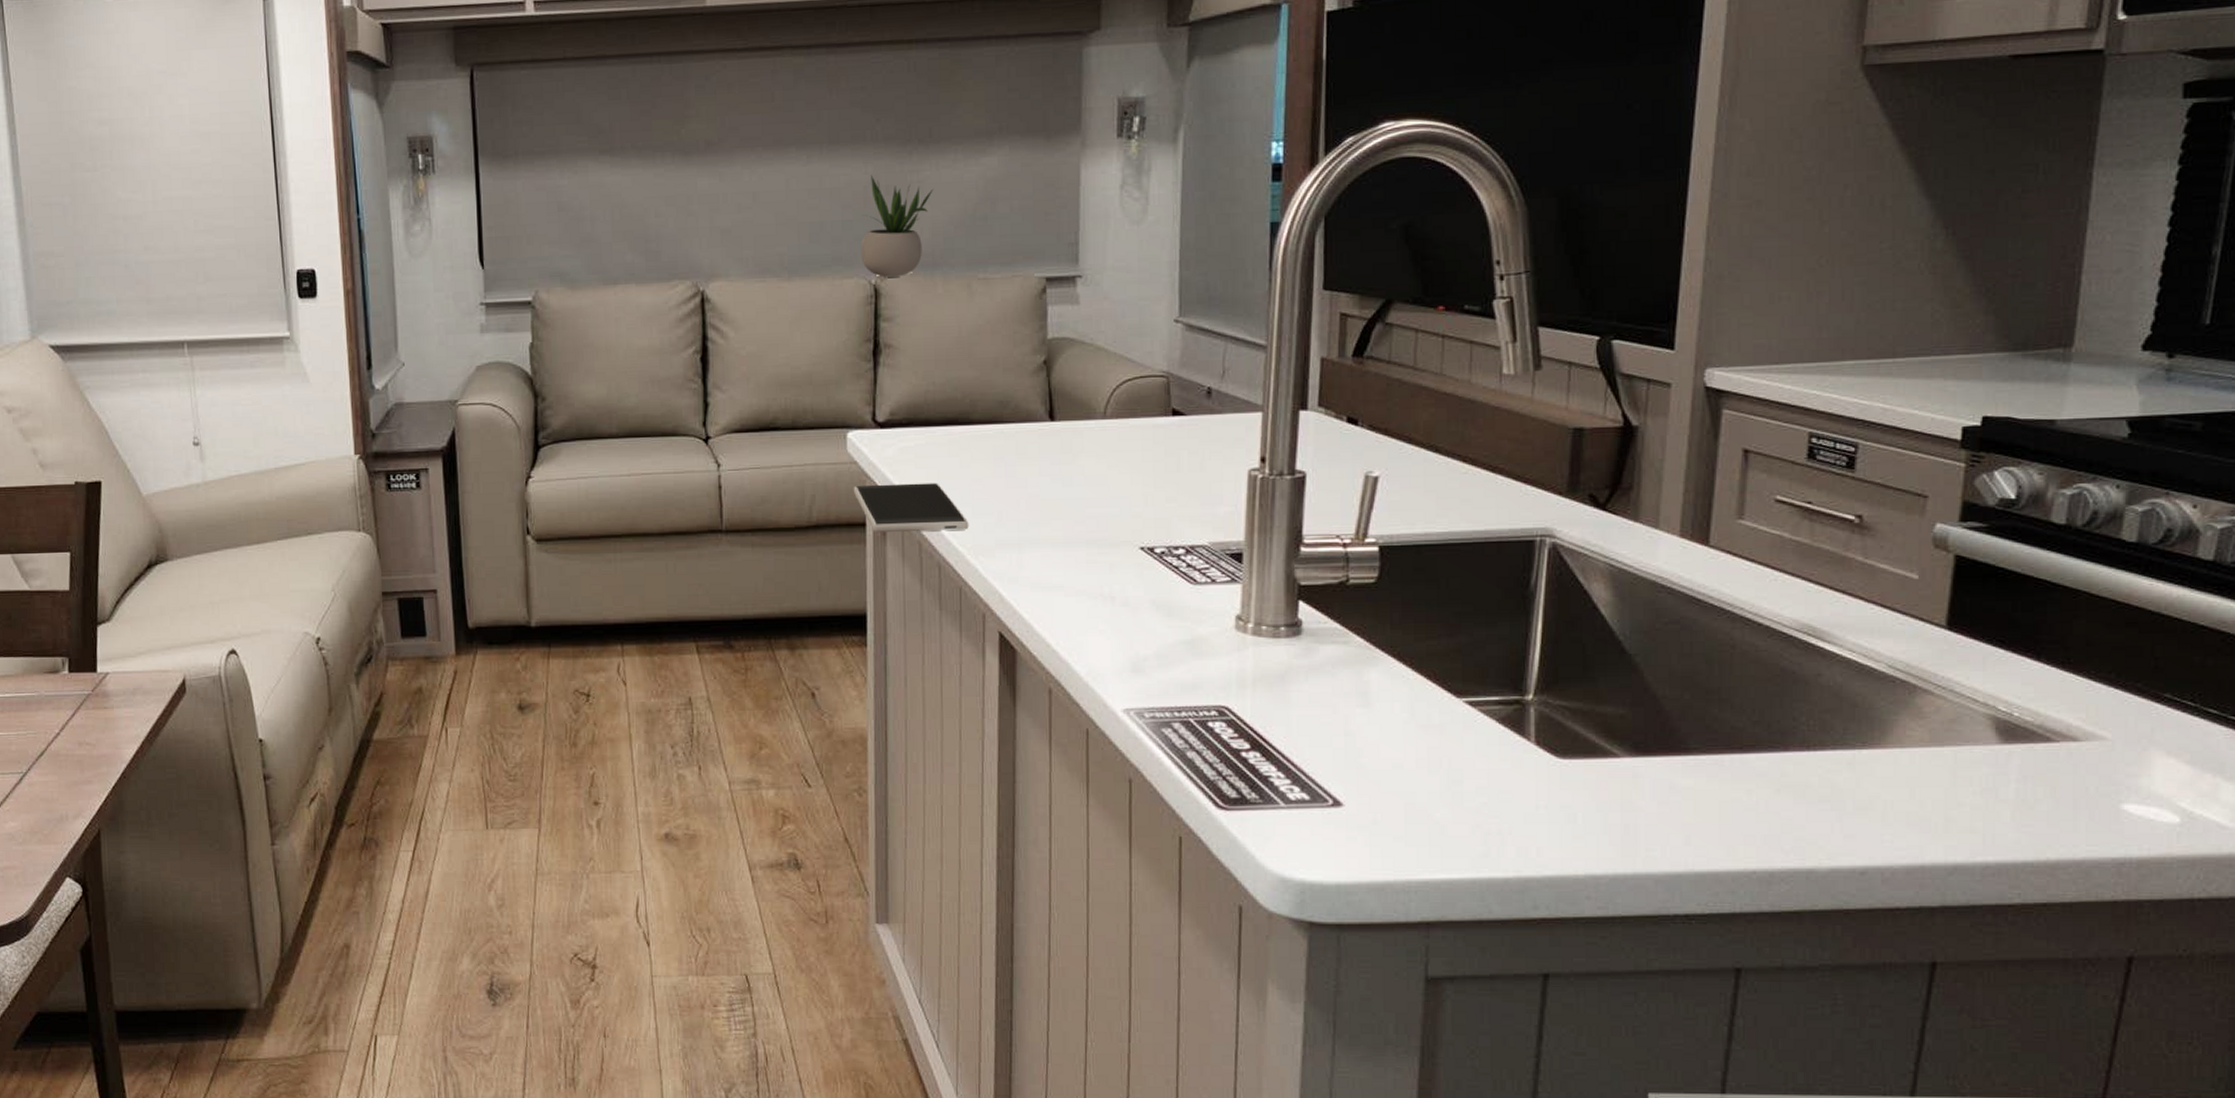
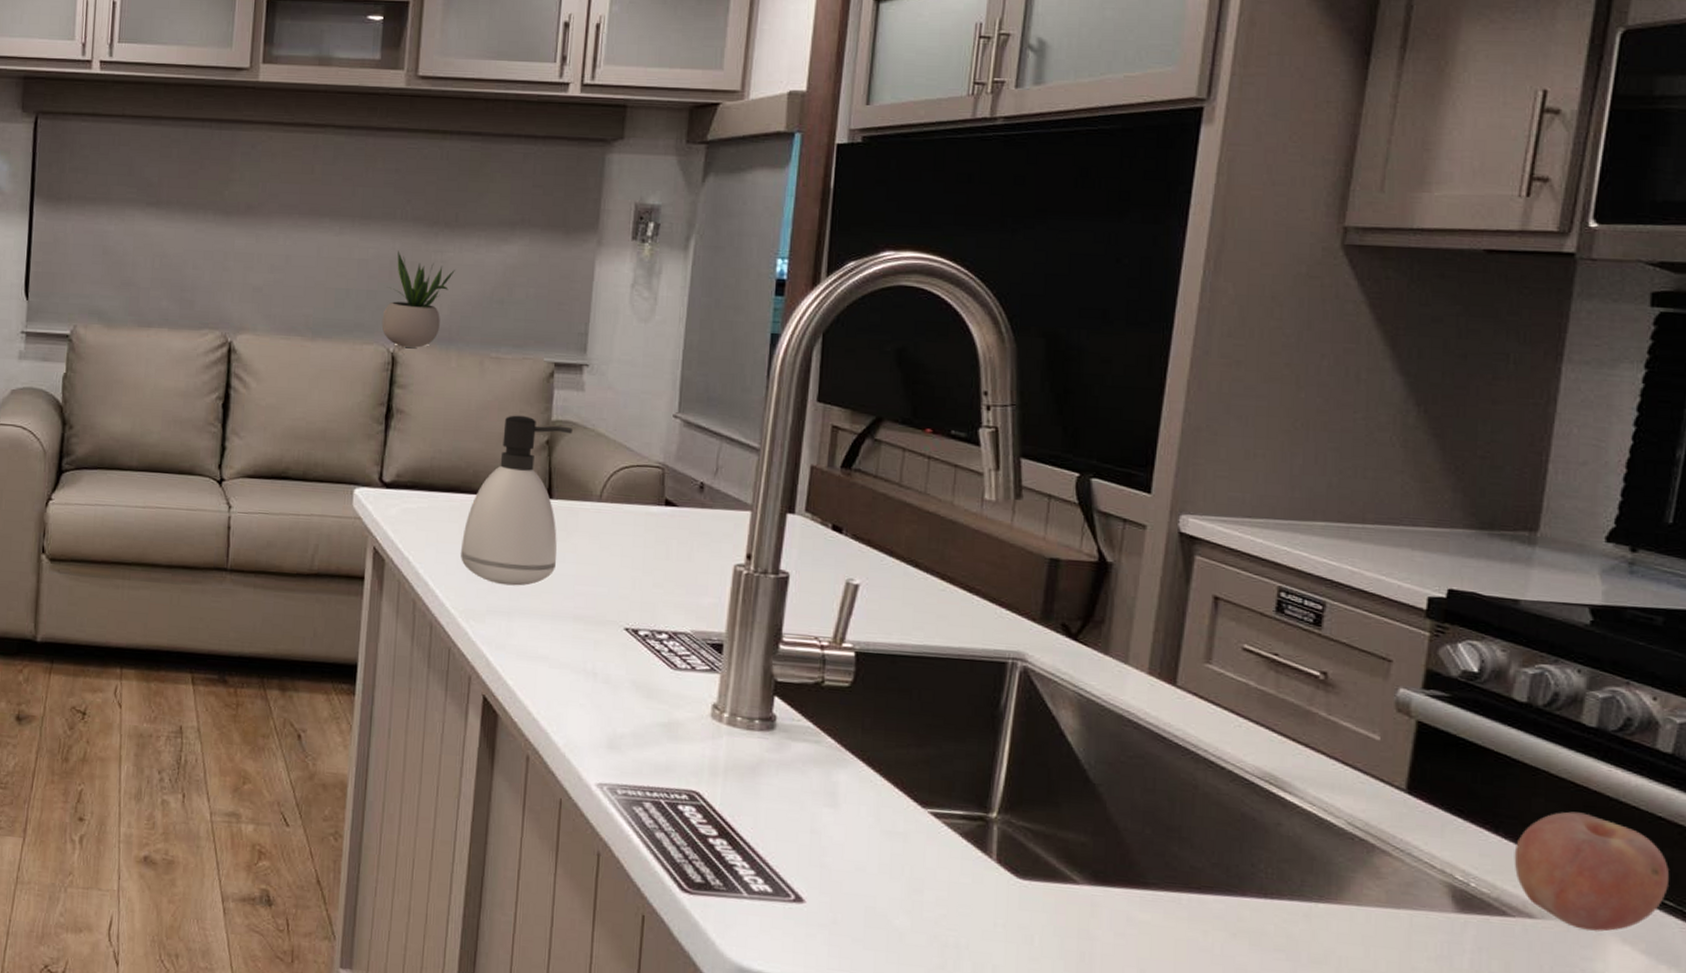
tablet: present [853,483,969,533] -> none [355,540,463,593]
soap dispenser: none [964,337,1070,516] -> present [461,415,573,586]
fruit: none [2057,630,2212,747] -> present [1514,811,1669,932]

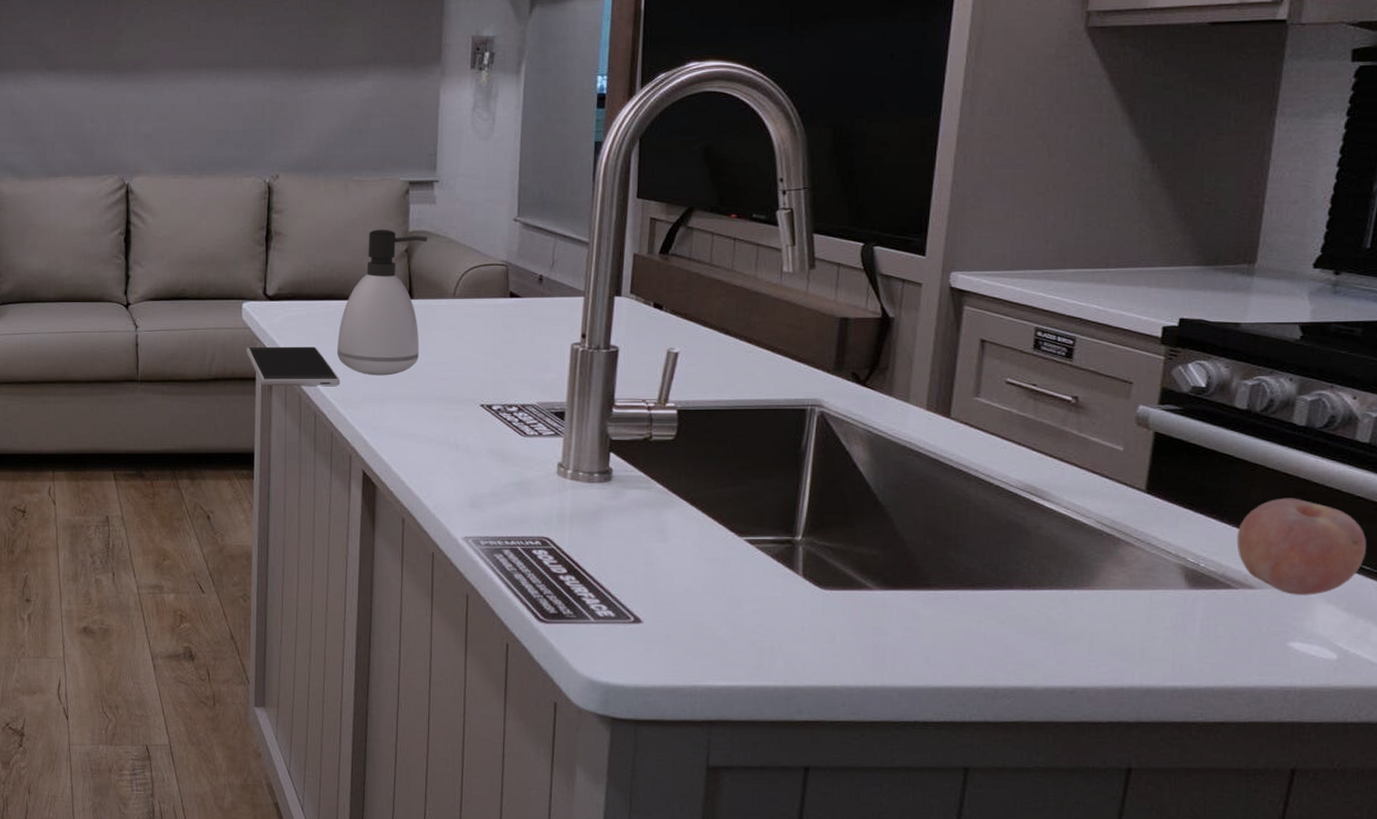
tablet: none [355,540,463,593] -> present [246,346,341,387]
potted plant: present [381,250,455,348] -> none [258,93,319,177]

